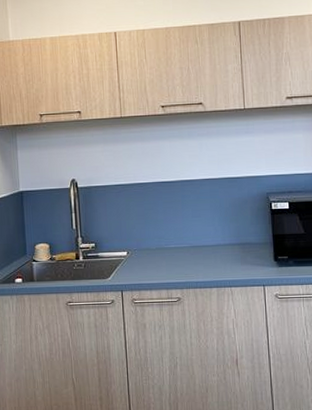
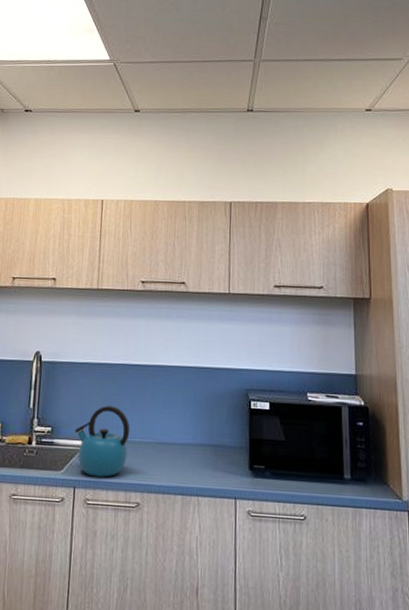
kettle: none [115,220,166,280] -> present [74,405,130,478]

